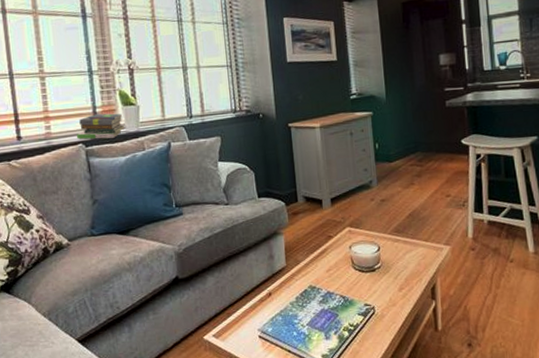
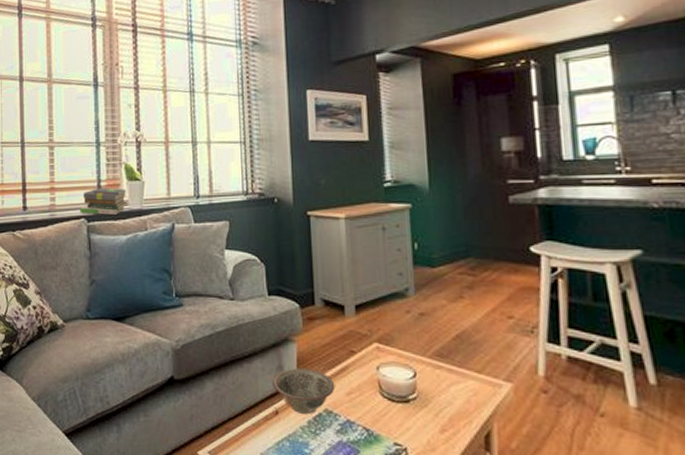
decorative bowl: none [265,254,317,292] -> present [273,368,335,414]

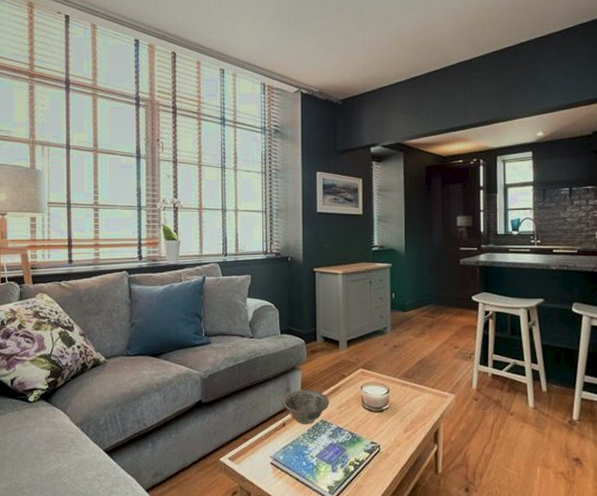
books: present [79,187,127,215] -> none [121,245,165,268]

